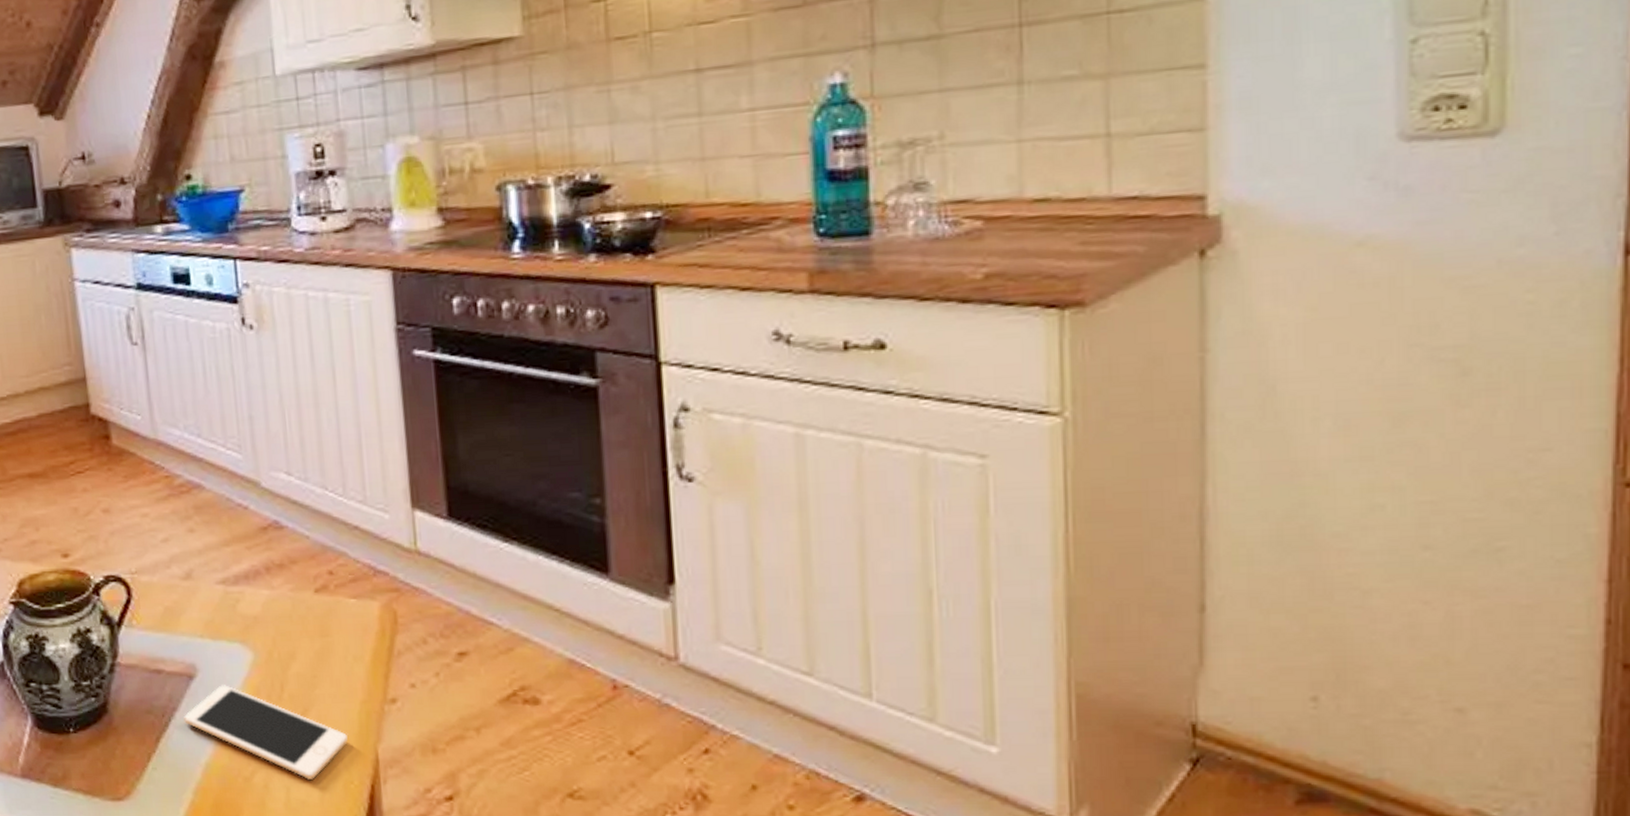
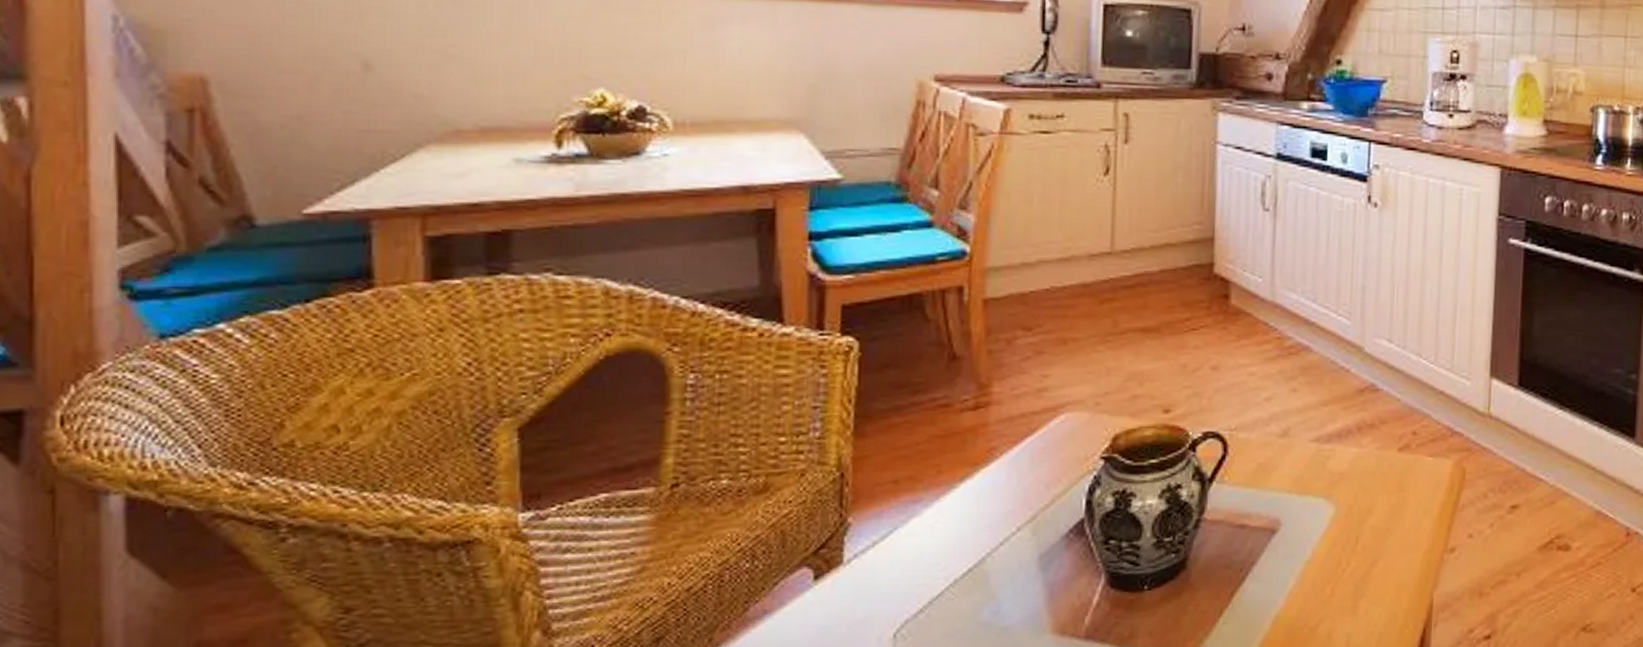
cell phone: present [184,685,348,779] -> none [1261,538,1409,626]

